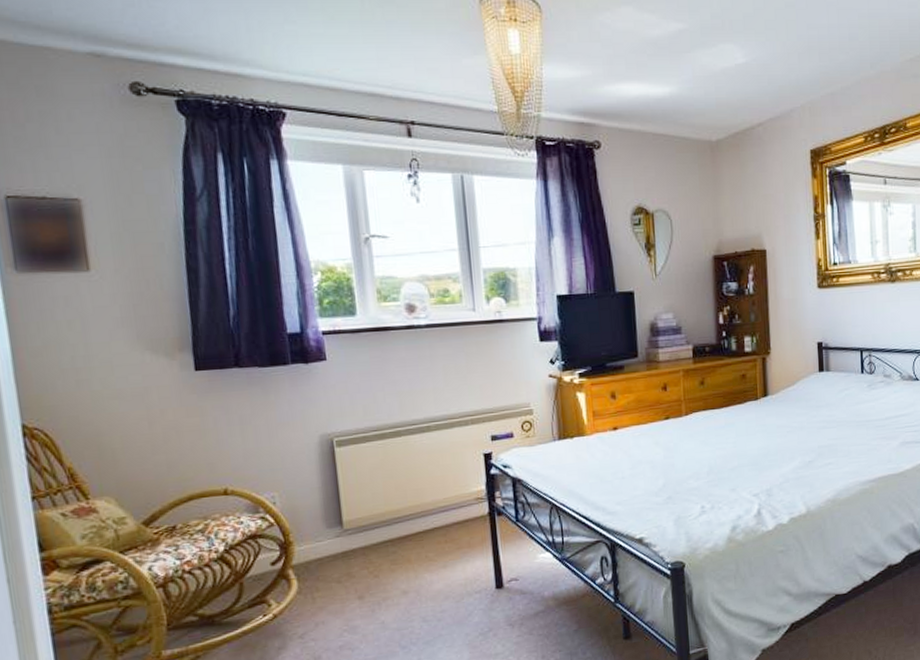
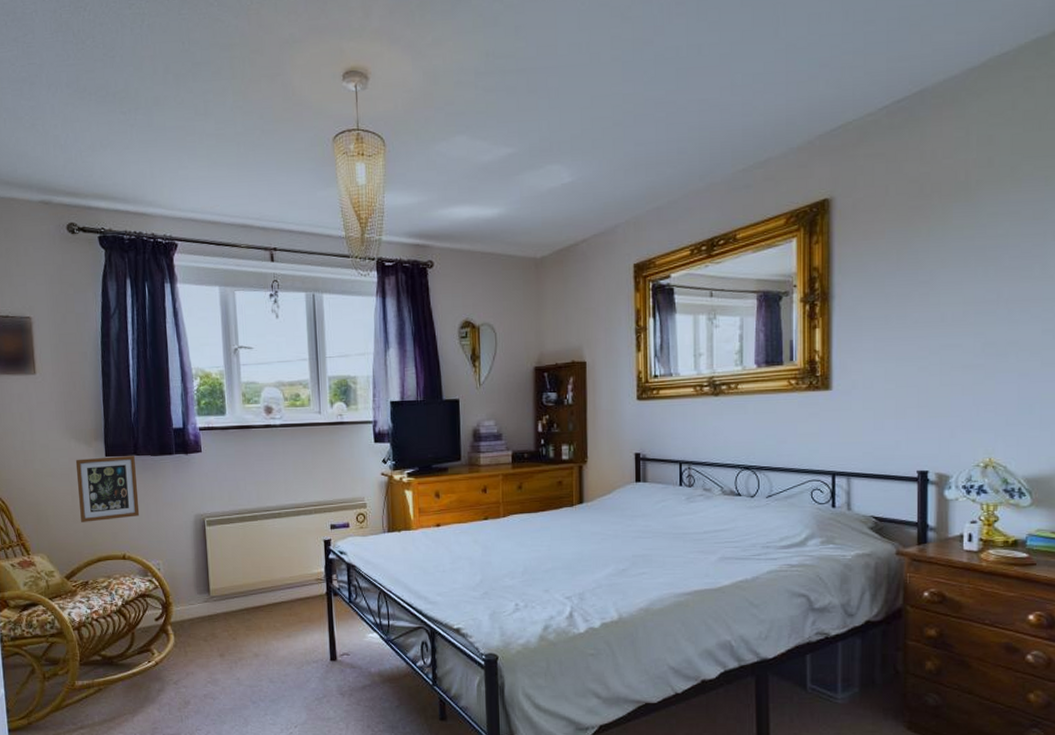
picture frame: none [152,367,246,454] -> present [75,455,140,522]

